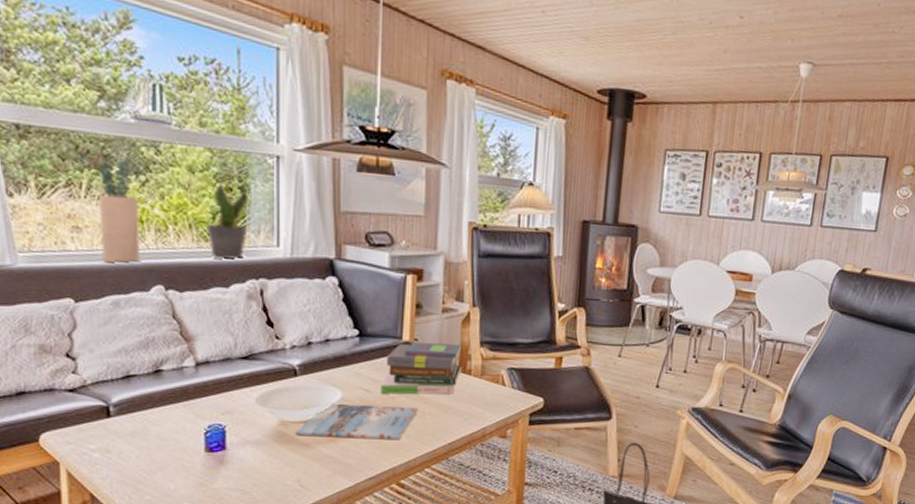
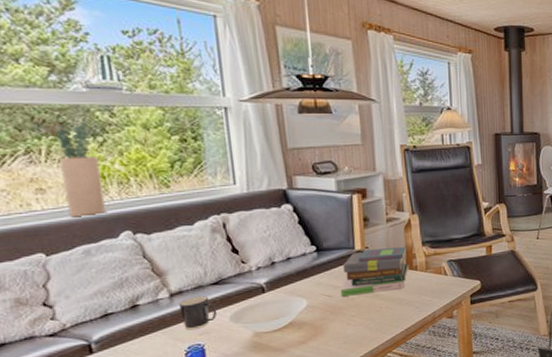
mug: none [203,370,244,408] -> present [178,296,218,331]
potted plant: present [206,181,248,261] -> none [166,134,205,202]
magazine: present [296,403,419,441] -> none [269,303,376,344]

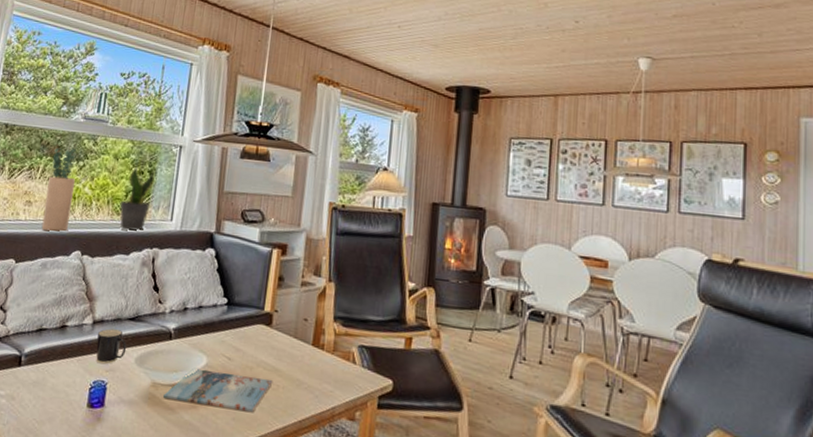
potted plant: none [166,134,205,202] -> present [120,166,155,232]
magazine: none [269,303,376,344] -> present [163,368,273,413]
books: present [340,247,410,297] -> none [240,313,317,369]

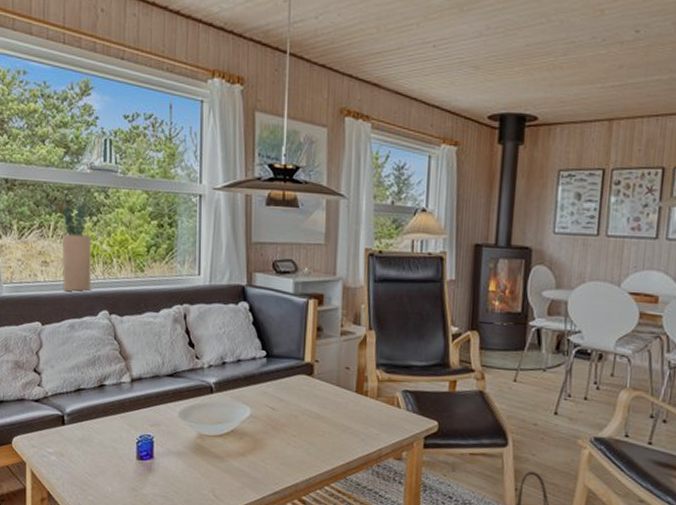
mug: present [96,328,127,365] -> none [137,385,169,420]
potted plant: present [120,166,155,232] -> none [142,219,176,288]
magazine: present [163,368,273,413] -> none [211,419,319,458]

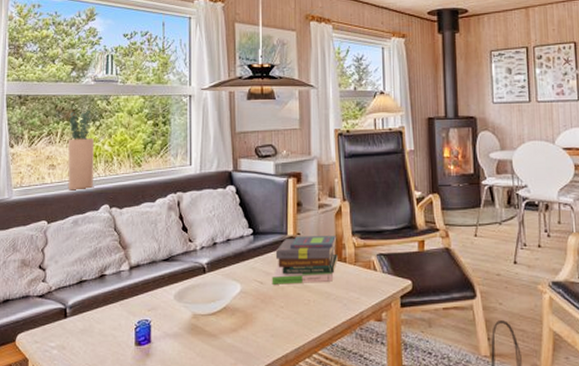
books: none [284,363,360,415] -> present [272,236,339,285]

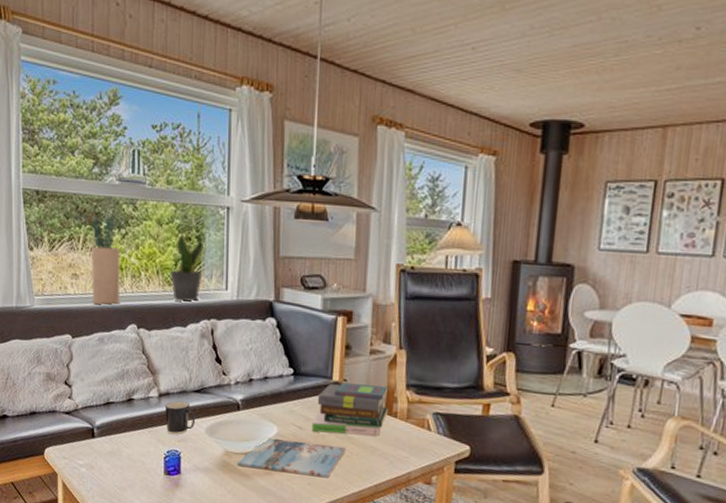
mug: none [135,272,165,305] -> present [164,401,196,435]
potted plant: none [140,119,169,180] -> present [170,232,203,303]
magazine: none [205,295,304,328] -> present [238,437,346,478]

